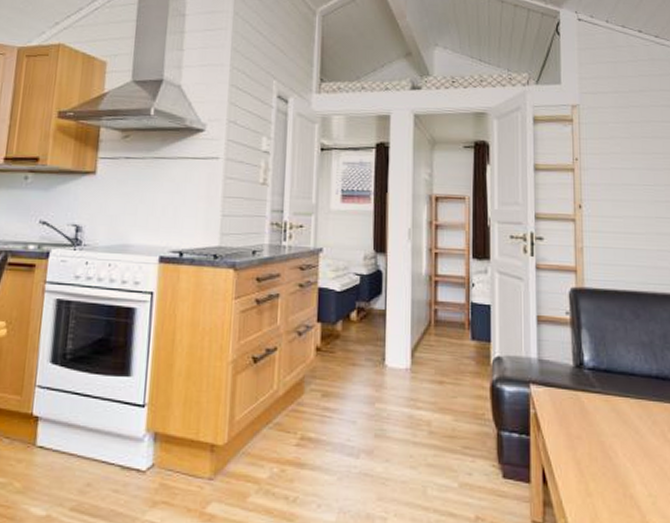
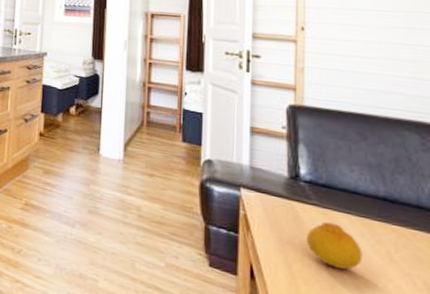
fruit: none [592,409,642,457] -> present [307,221,363,270]

